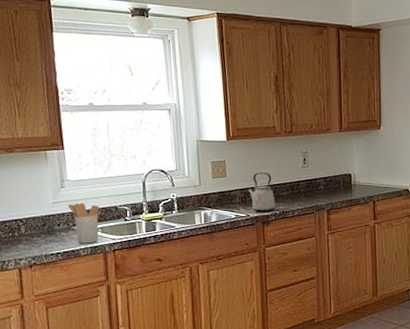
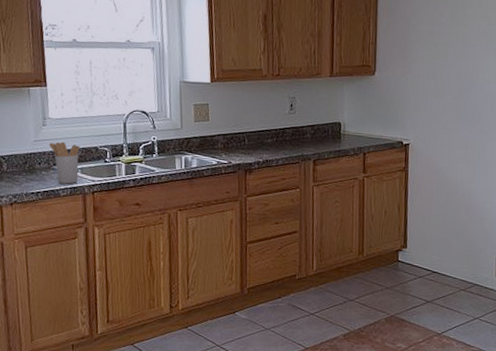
kettle: present [248,172,275,212] -> none [231,117,259,160]

